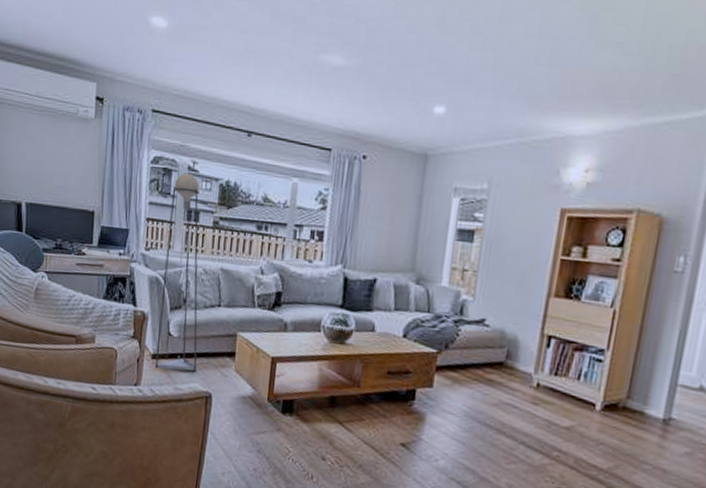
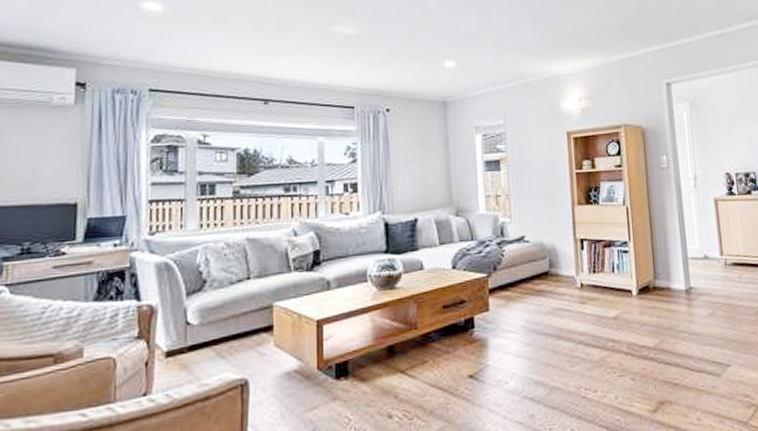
floor lamp: present [155,174,233,372] -> none [170,148,272,368]

